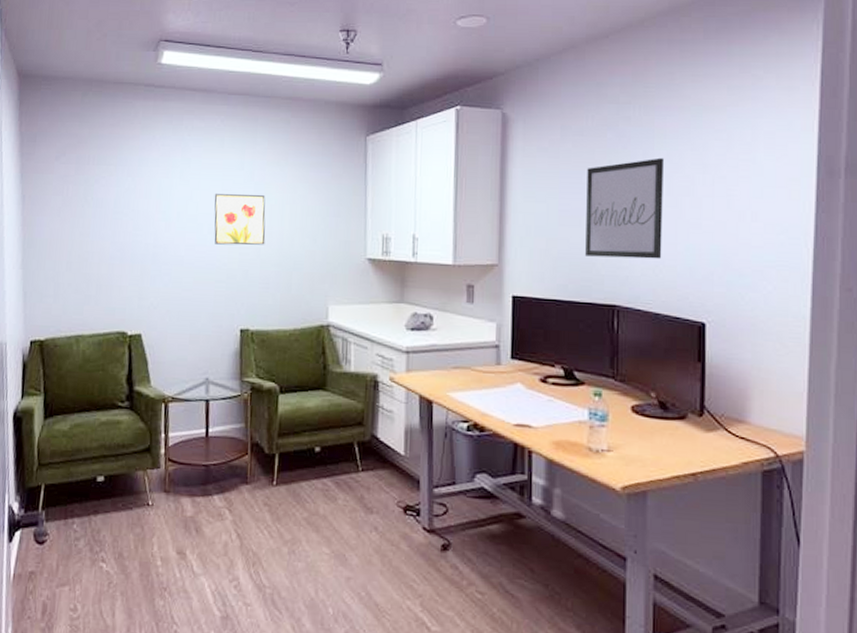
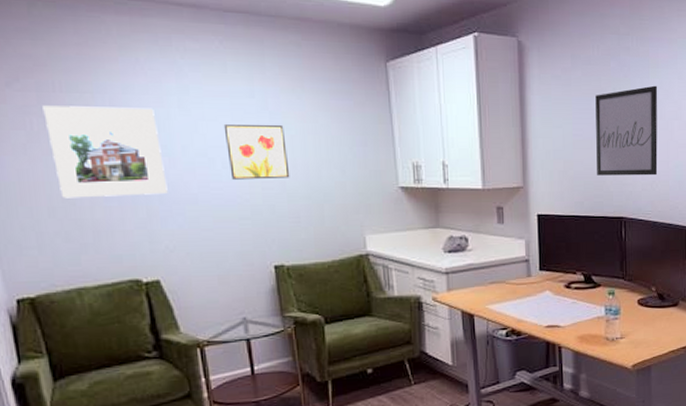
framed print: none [77,175,161,255] -> present [42,105,168,198]

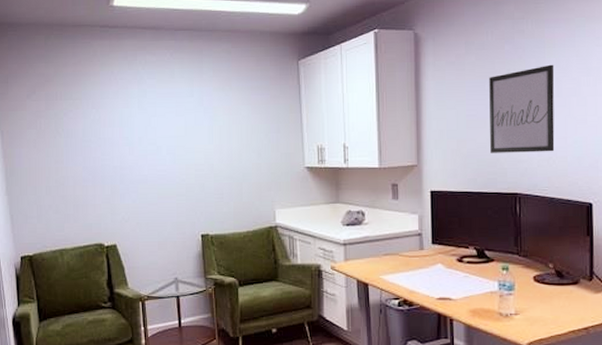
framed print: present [42,105,168,198] -> none [48,109,127,180]
wall art: present [223,123,290,180] -> none [169,117,217,163]

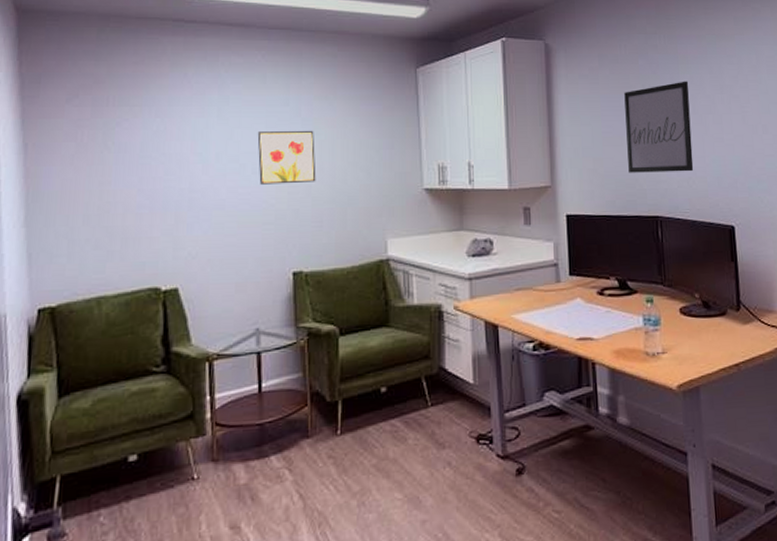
wall art: none [169,117,217,163] -> present [257,130,316,185]

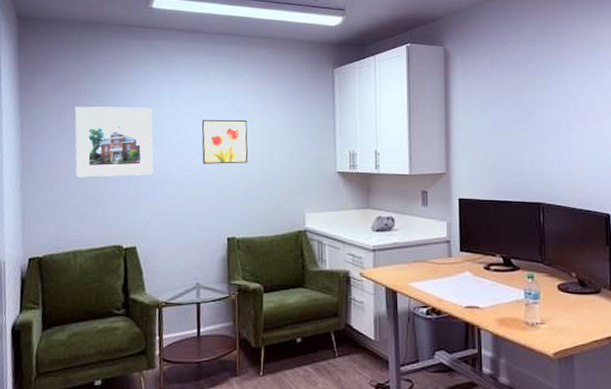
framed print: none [94,118,198,206] -> present [74,106,154,177]
wall art: present [624,81,694,173] -> none [513,83,574,164]

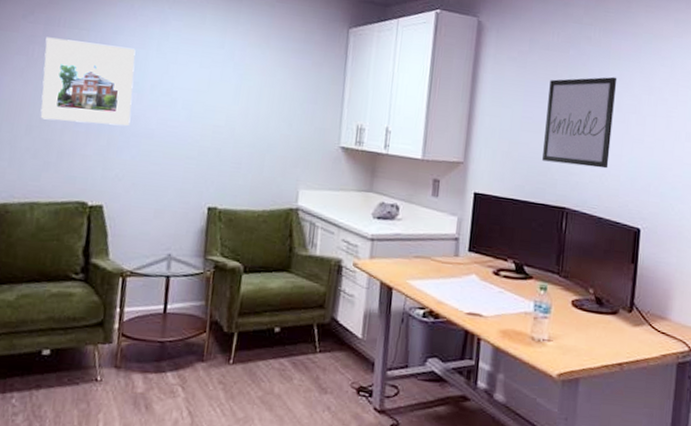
wall art: present [201,119,248,164] -> none [188,68,244,125]
wall art: none [513,83,574,164] -> present [542,77,618,169]

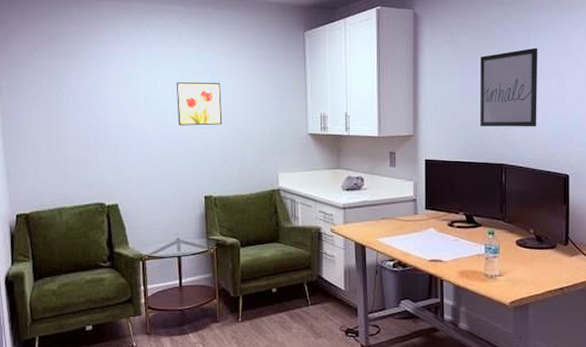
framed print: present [40,37,136,126] -> none [51,68,131,138]
wall art: none [188,68,244,125] -> present [176,81,223,126]

